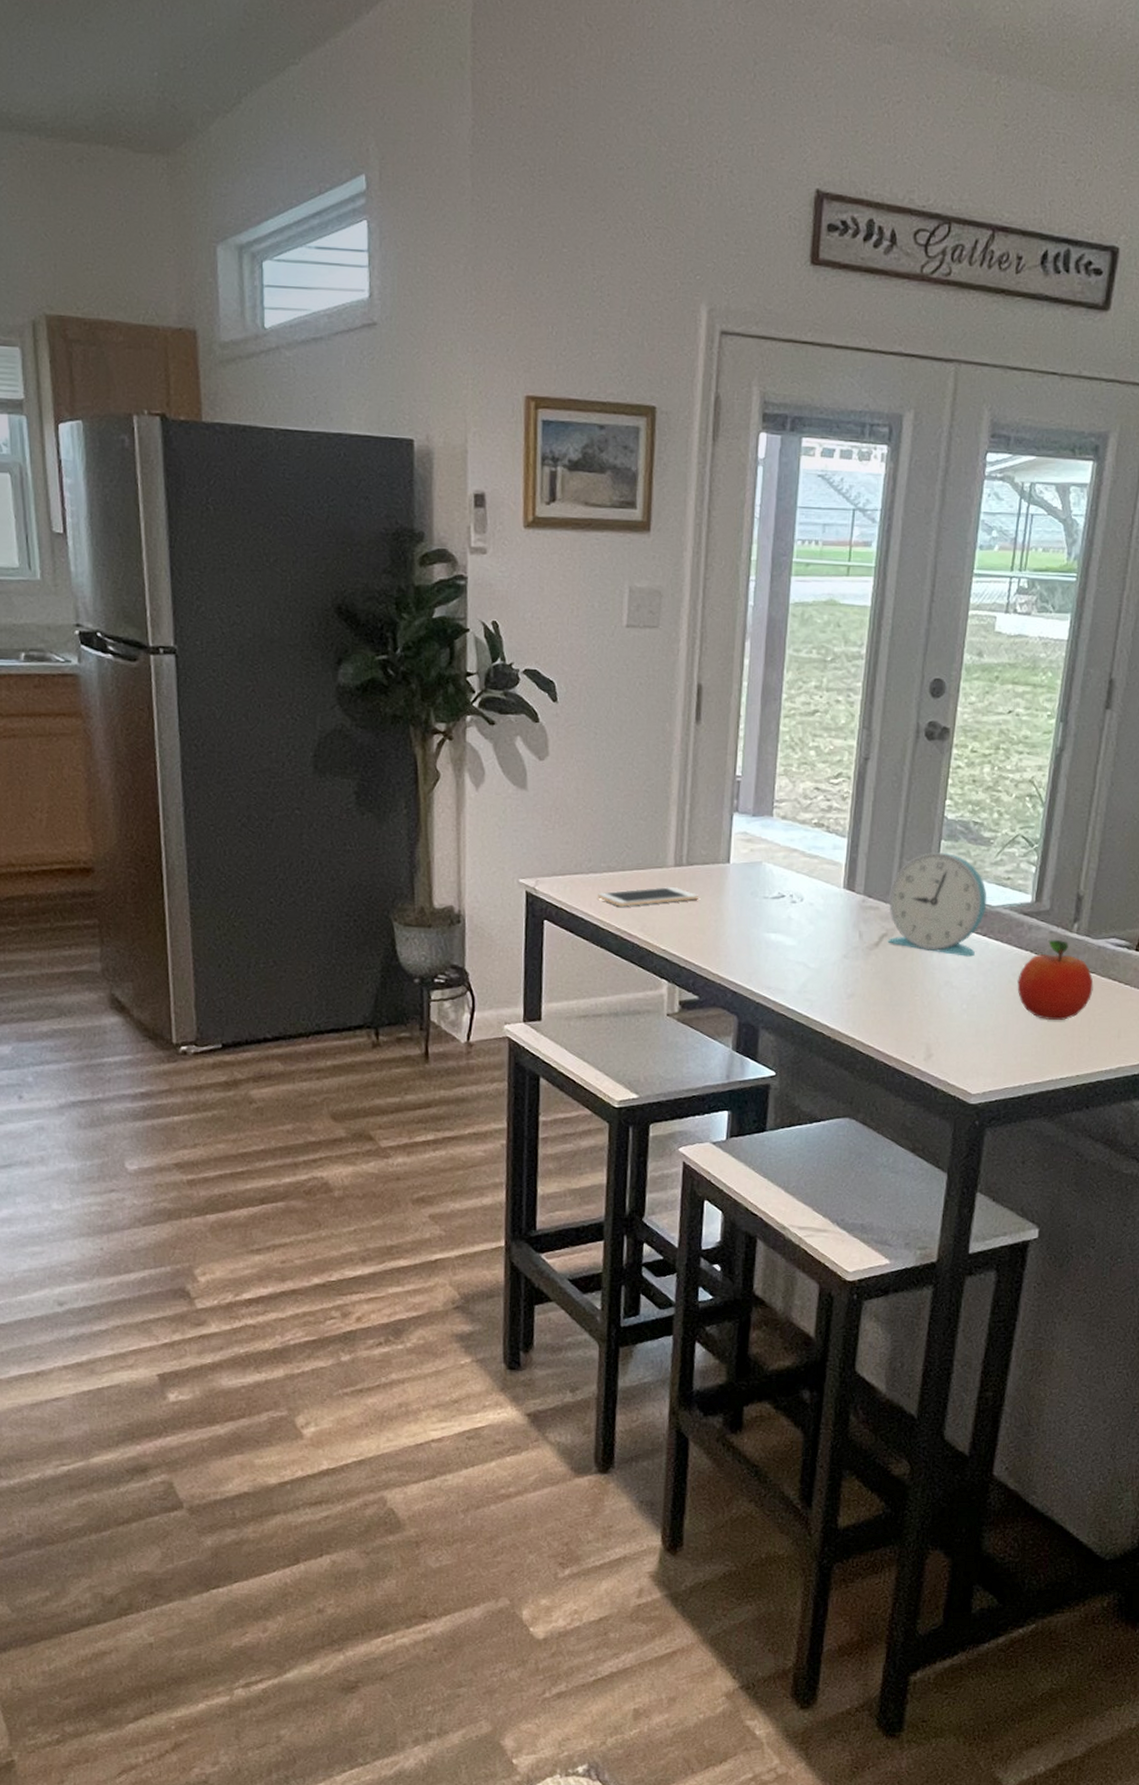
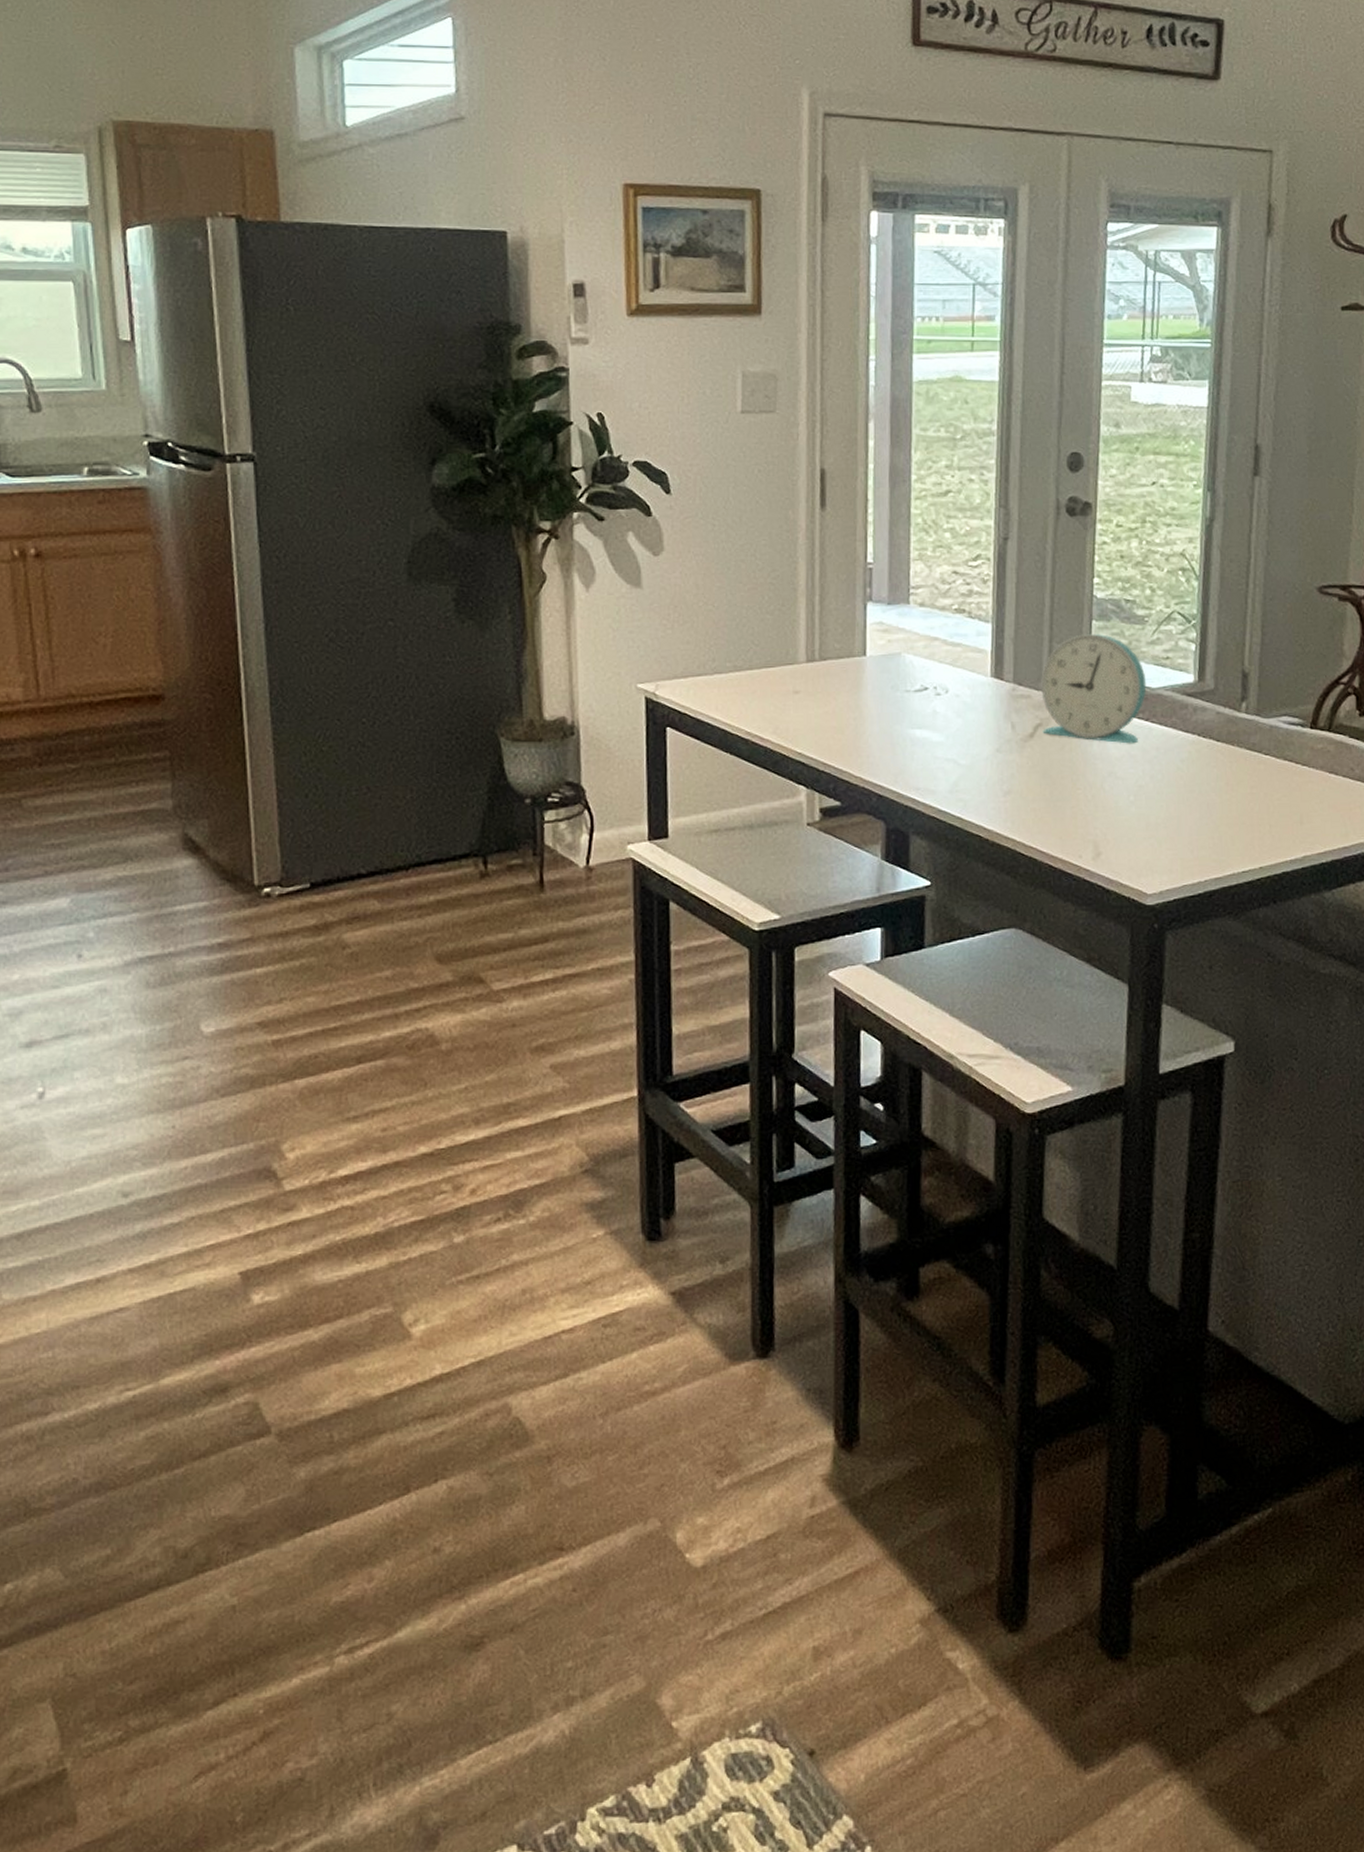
cell phone: present [598,886,698,907] -> none [724,684,834,709]
fruit: present [1017,939,1094,1020] -> none [1187,720,1269,808]

